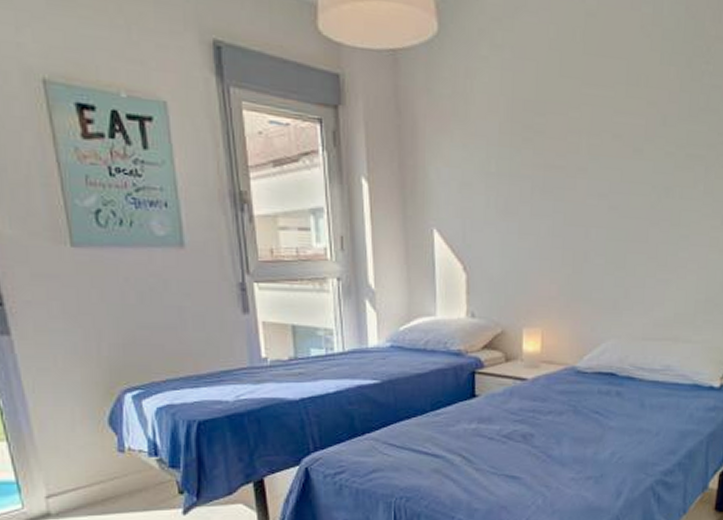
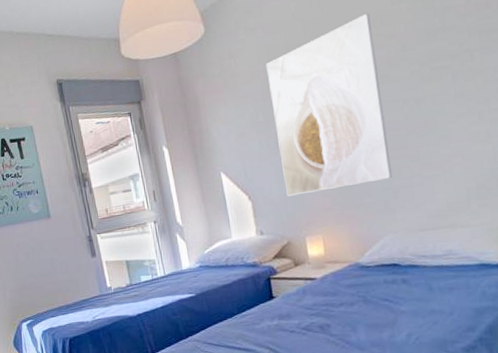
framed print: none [508,66,635,275] -> present [266,13,393,197]

